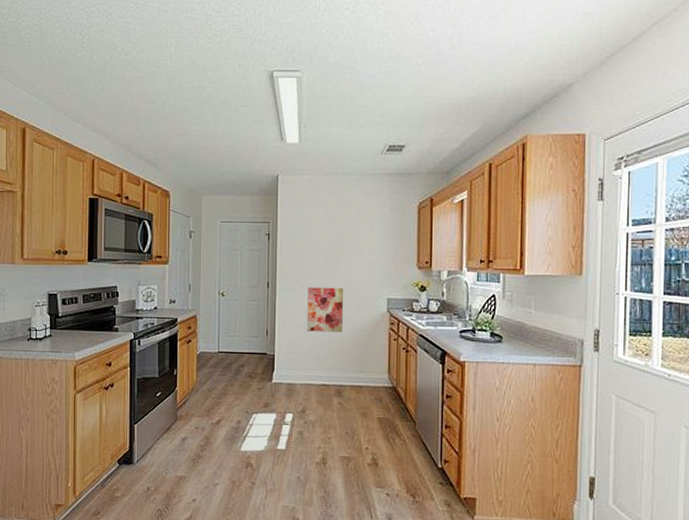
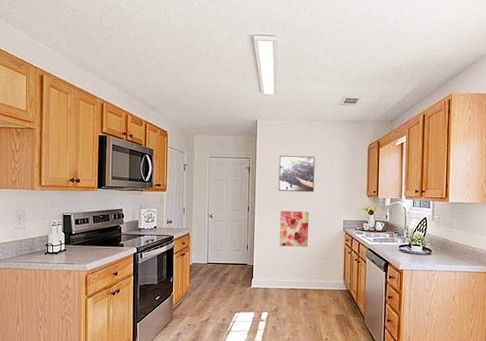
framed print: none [305,219,351,264] -> present [278,156,315,193]

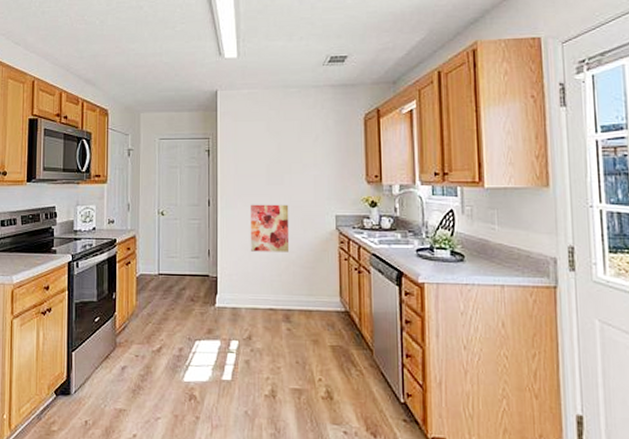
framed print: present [278,156,315,193] -> none [246,133,294,180]

